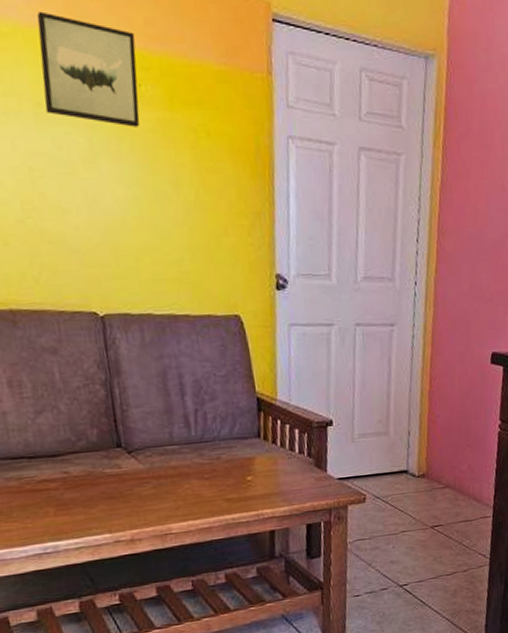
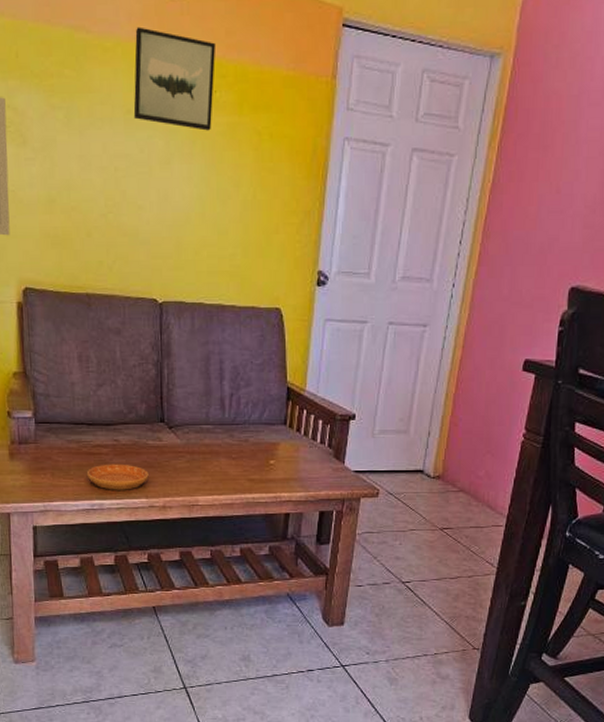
saucer: none [33,497,110,529] -> present [86,464,149,490]

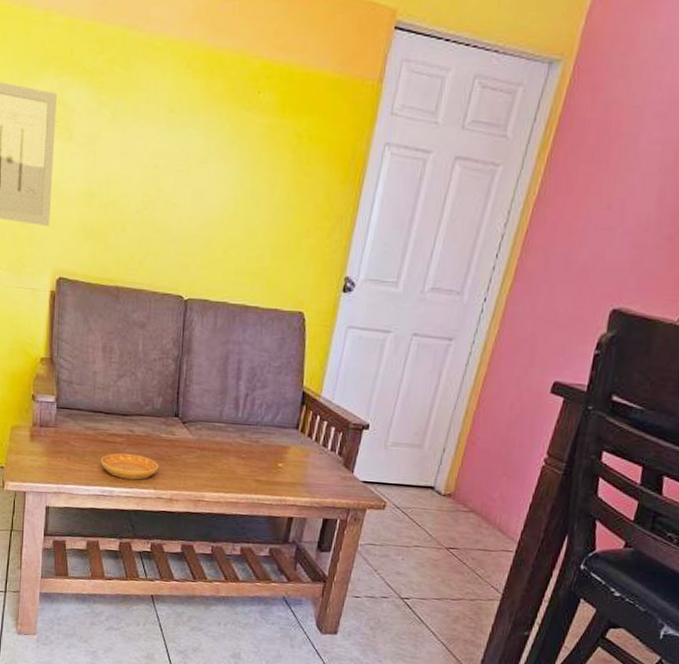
wall art: present [133,26,216,131] -> none [177,26,265,131]

